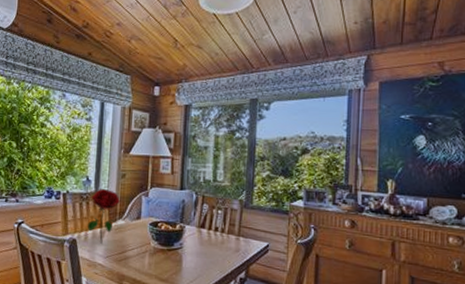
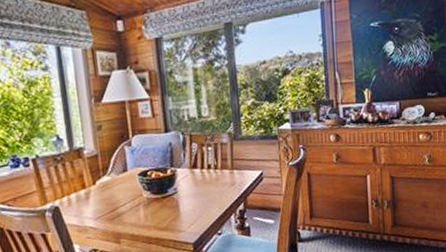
flower: present [87,189,120,244] -> none [66,145,102,206]

